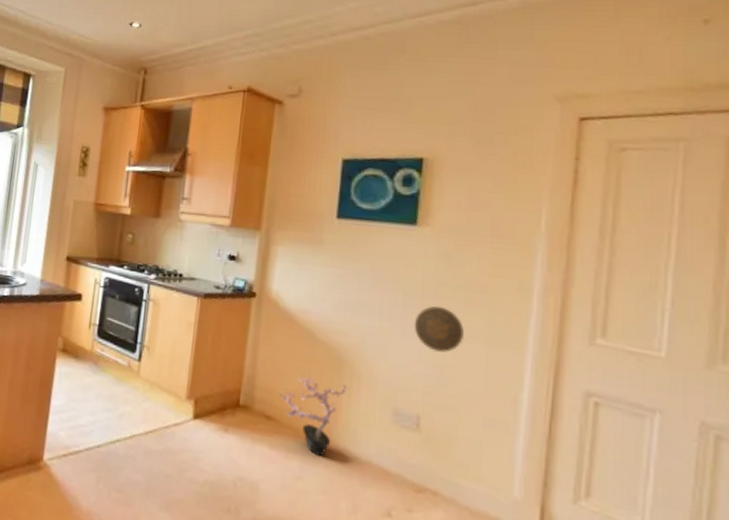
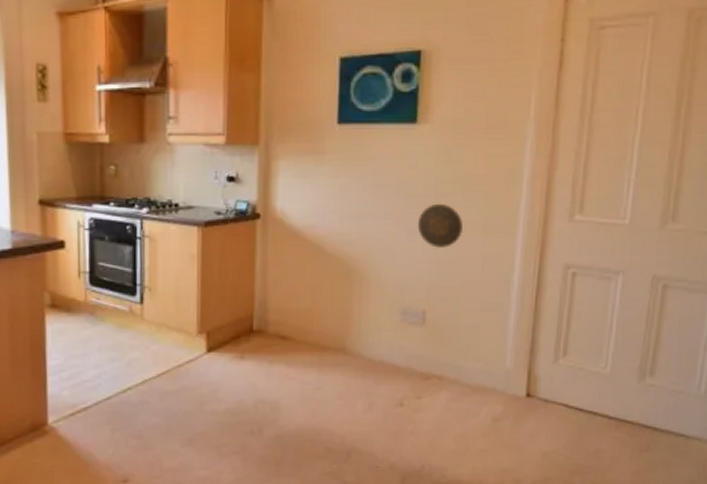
potted plant: present [280,376,348,457] -> none [293,290,358,366]

